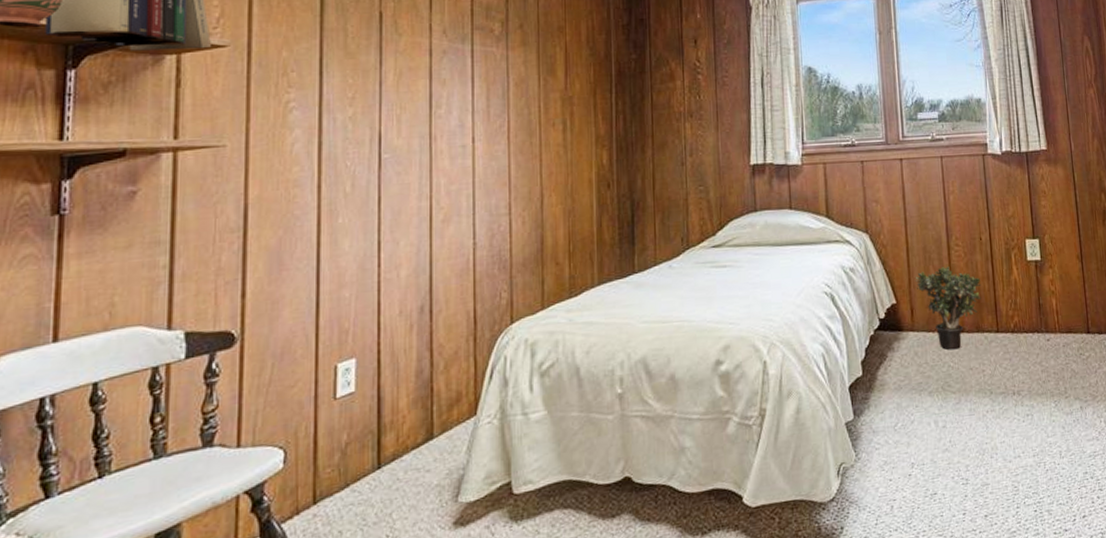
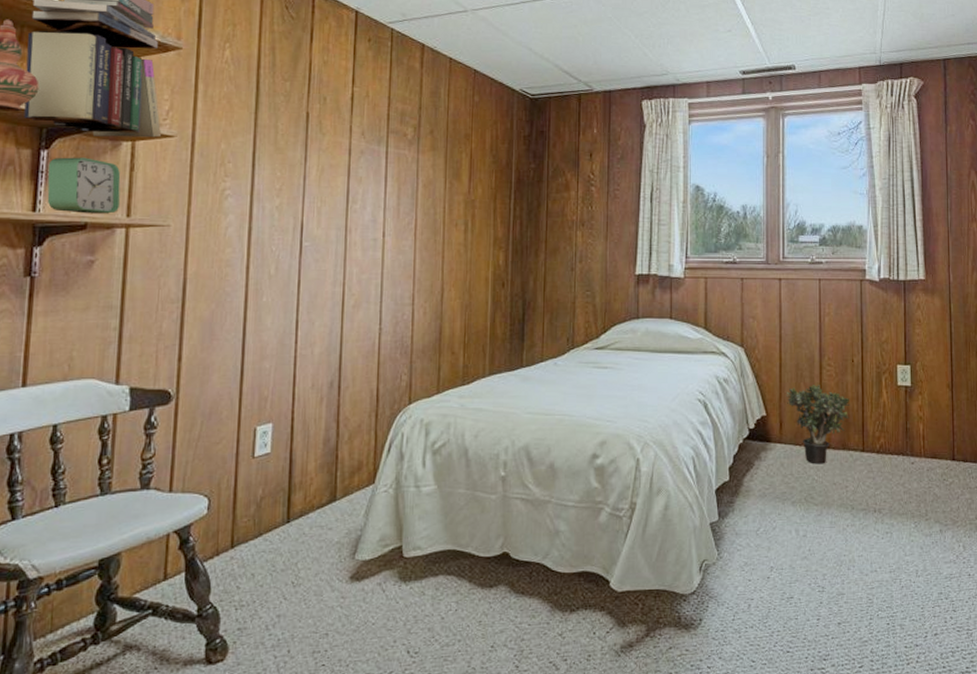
alarm clock: none [76,75,165,139] -> present [47,157,121,214]

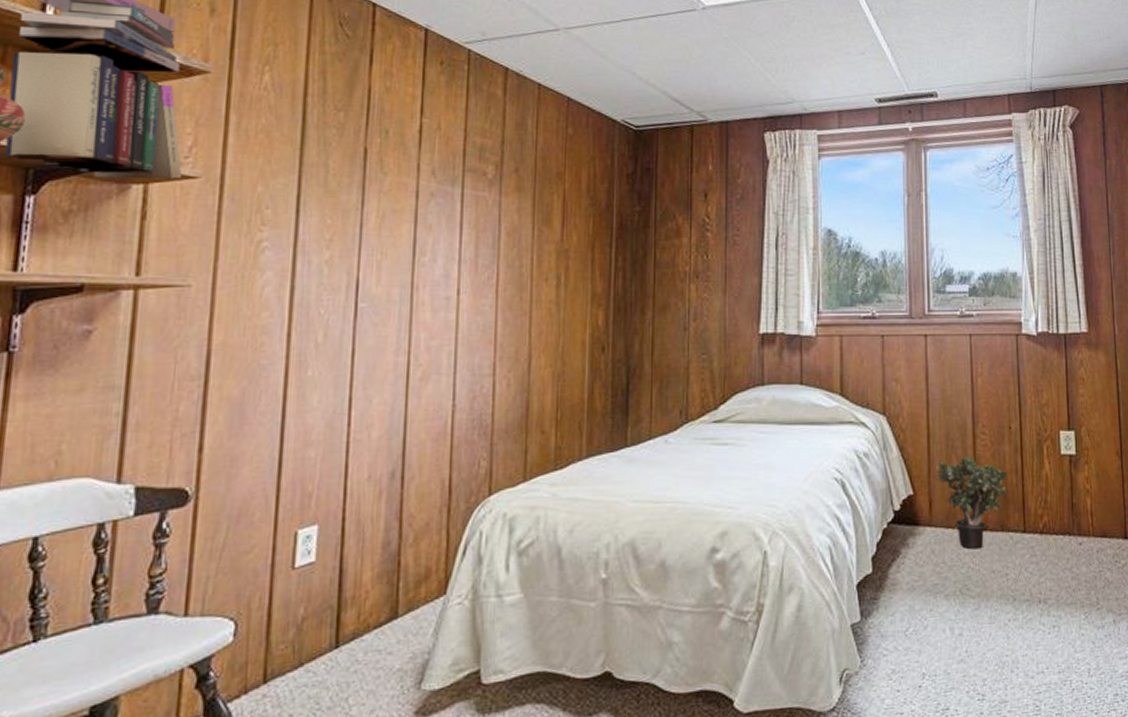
alarm clock: present [47,157,121,214] -> none [32,204,129,273]

